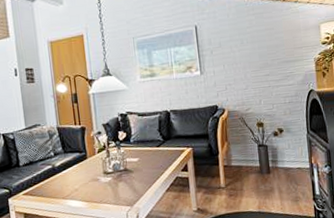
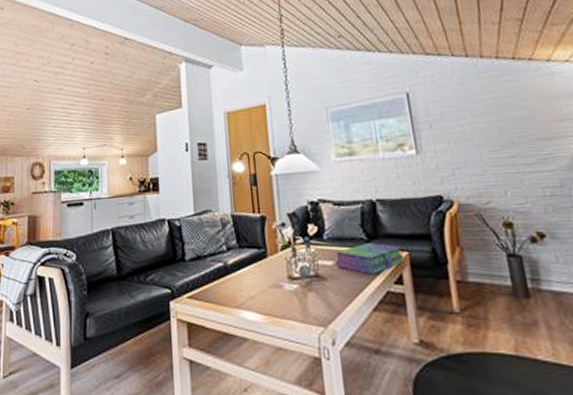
stack of books: none [139,142,189,166] -> present [335,243,405,275]

